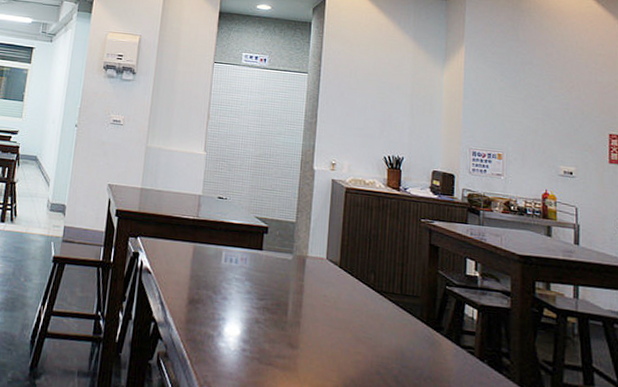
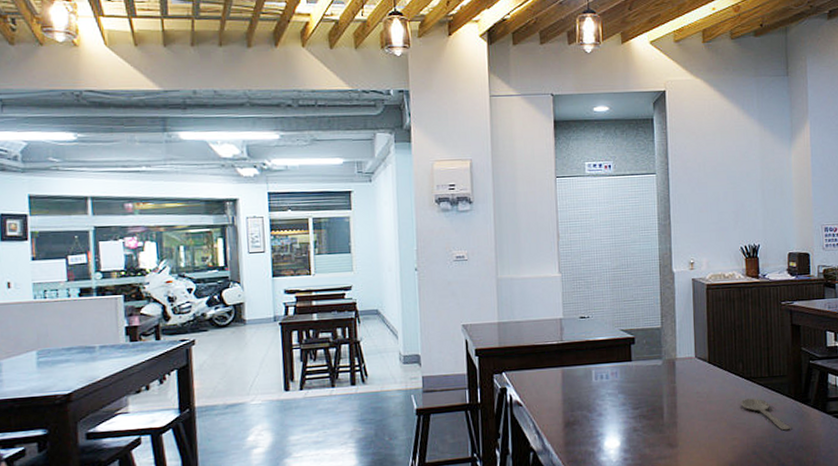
wooden spoon: none [368,313,420,356] -> present [740,398,791,431]

